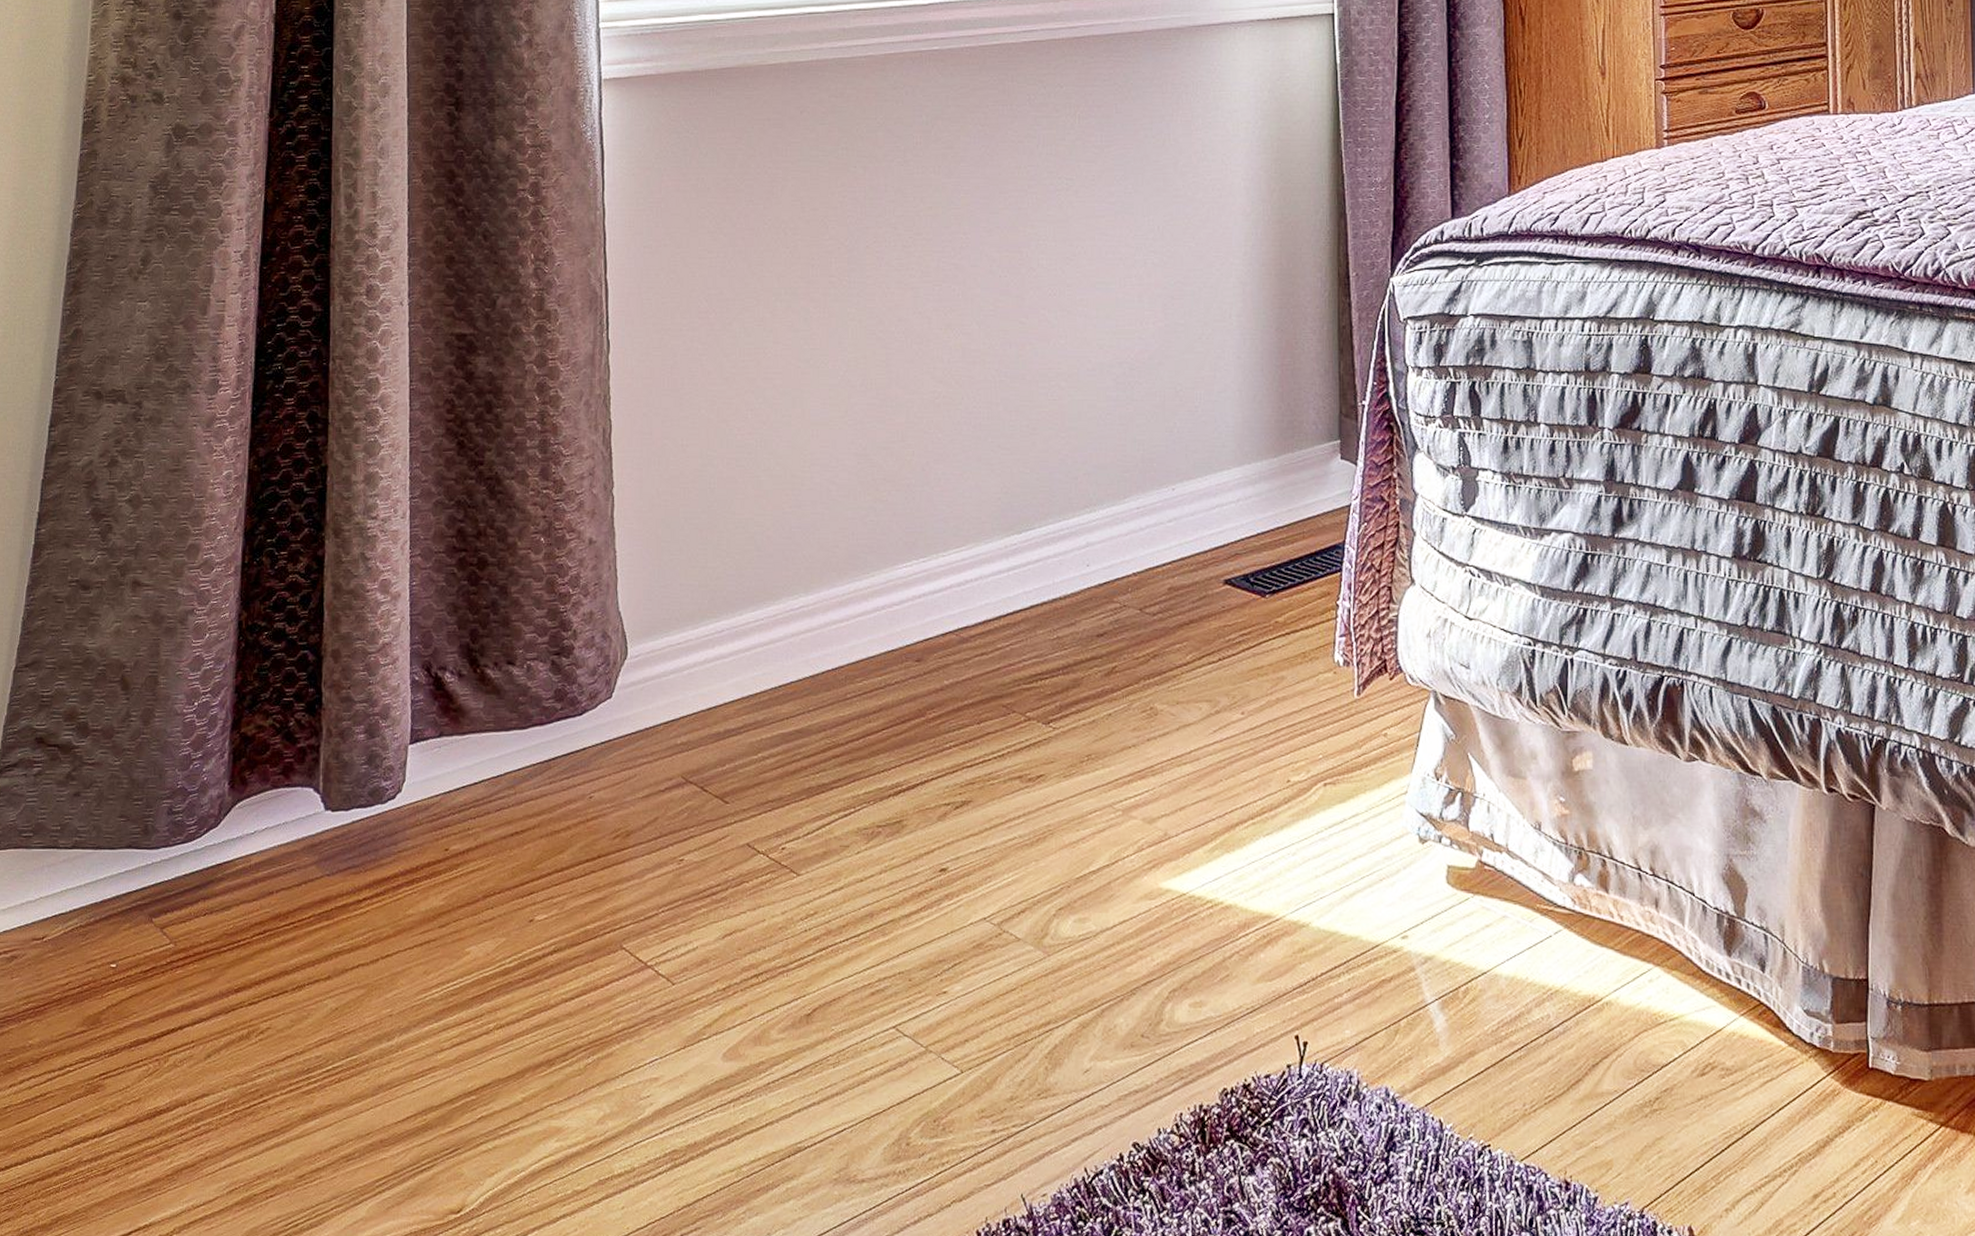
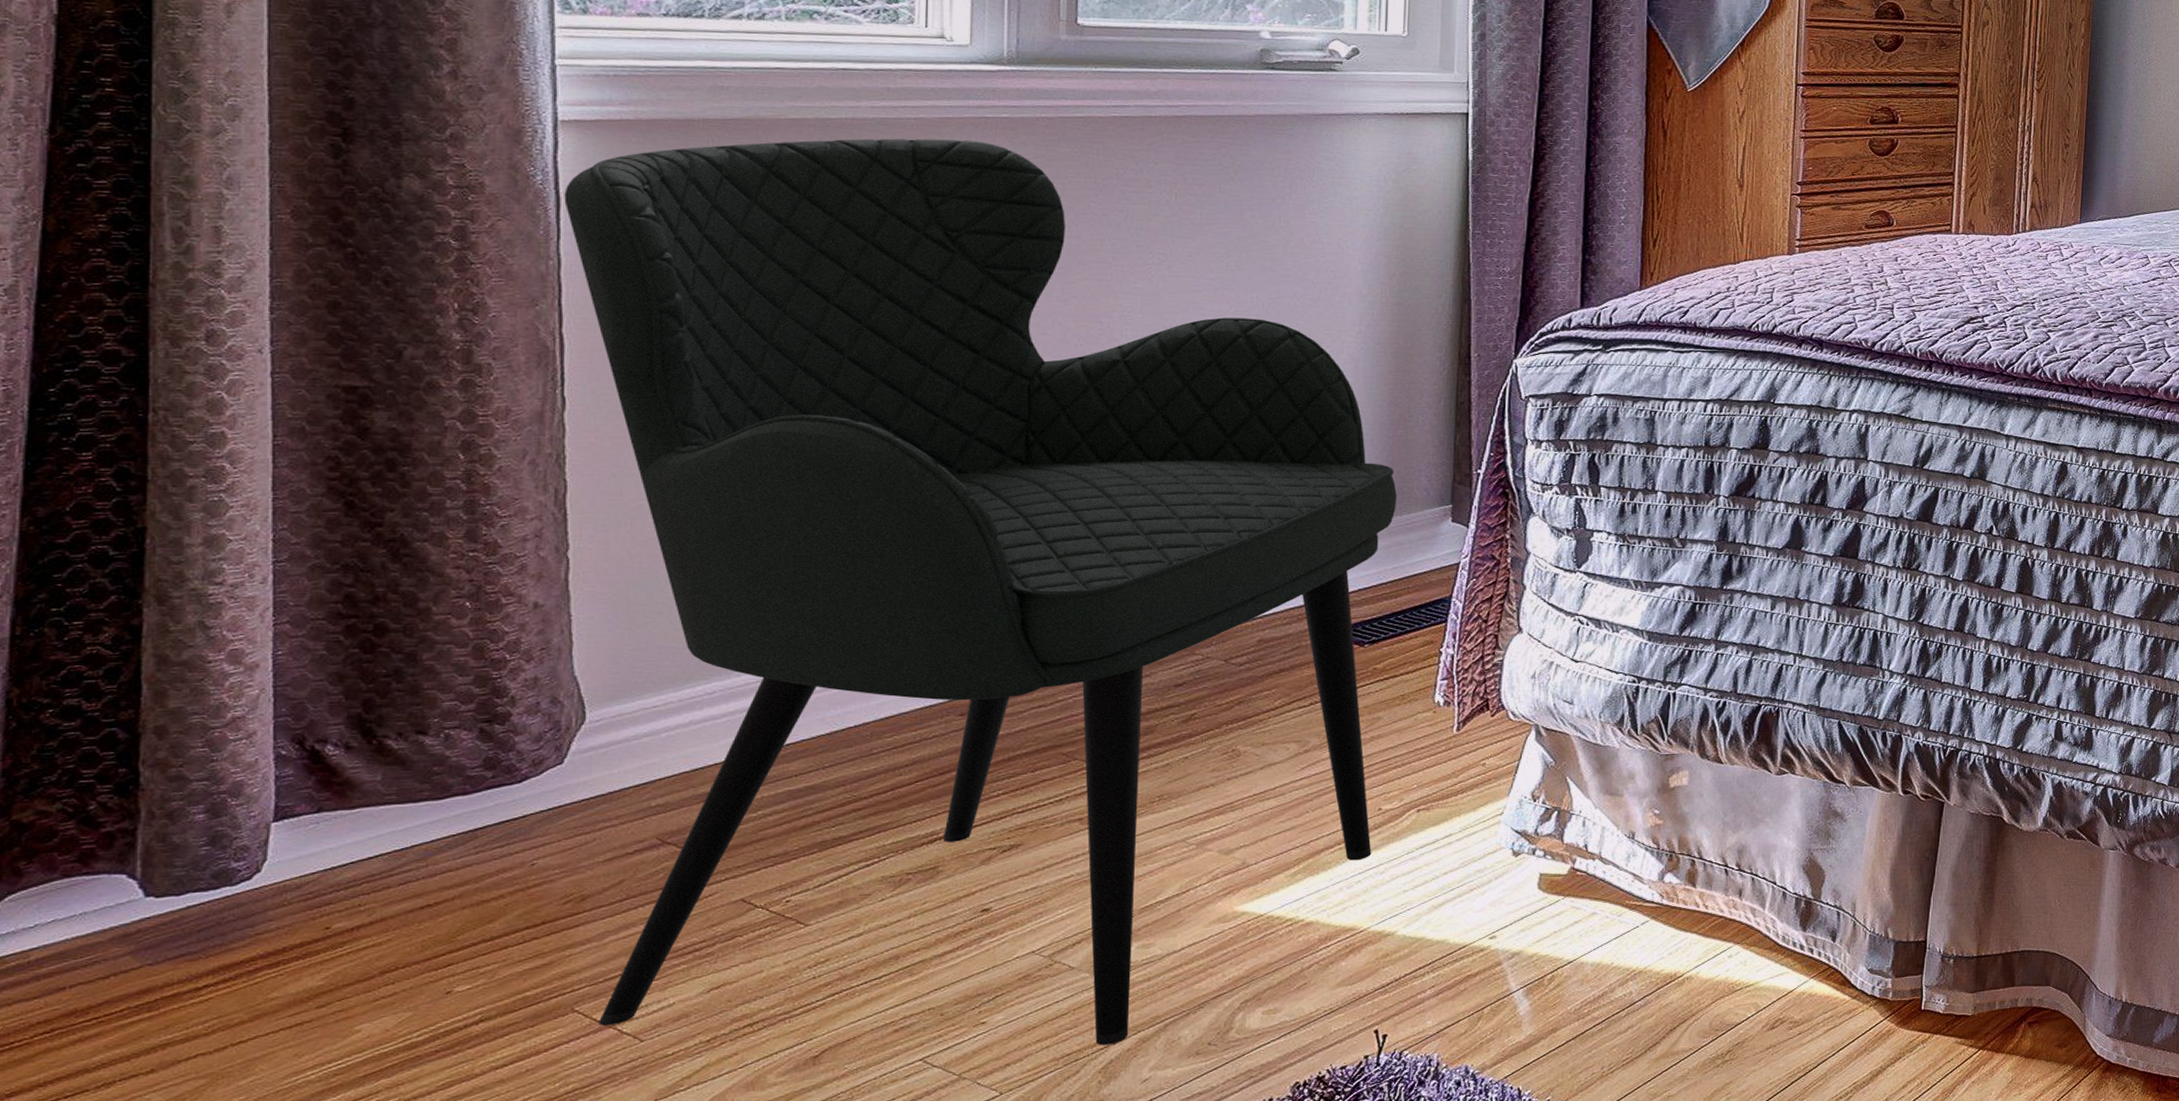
armchair: none [607,75,1288,1028] -> present [564,138,1397,1045]

